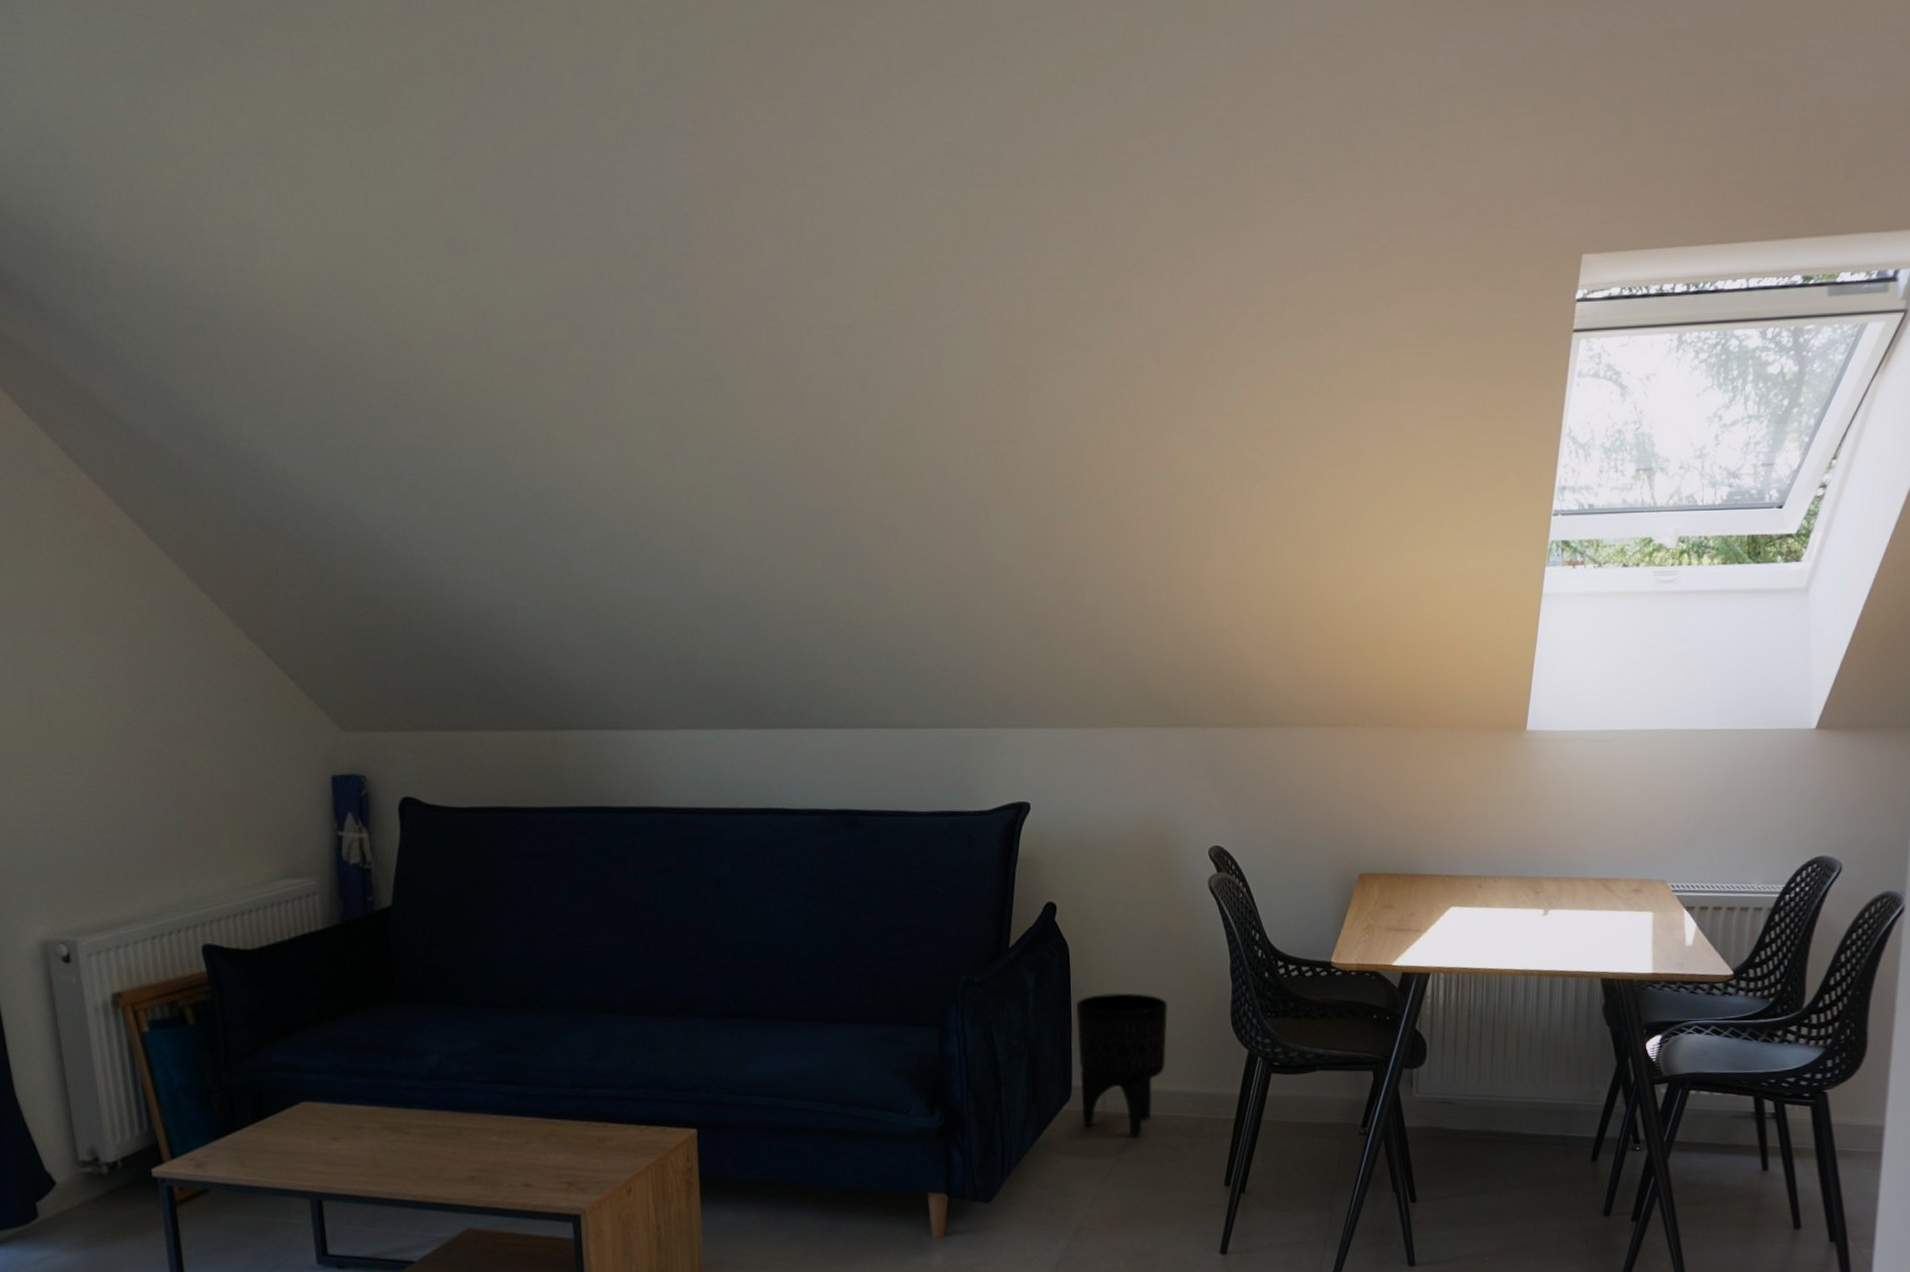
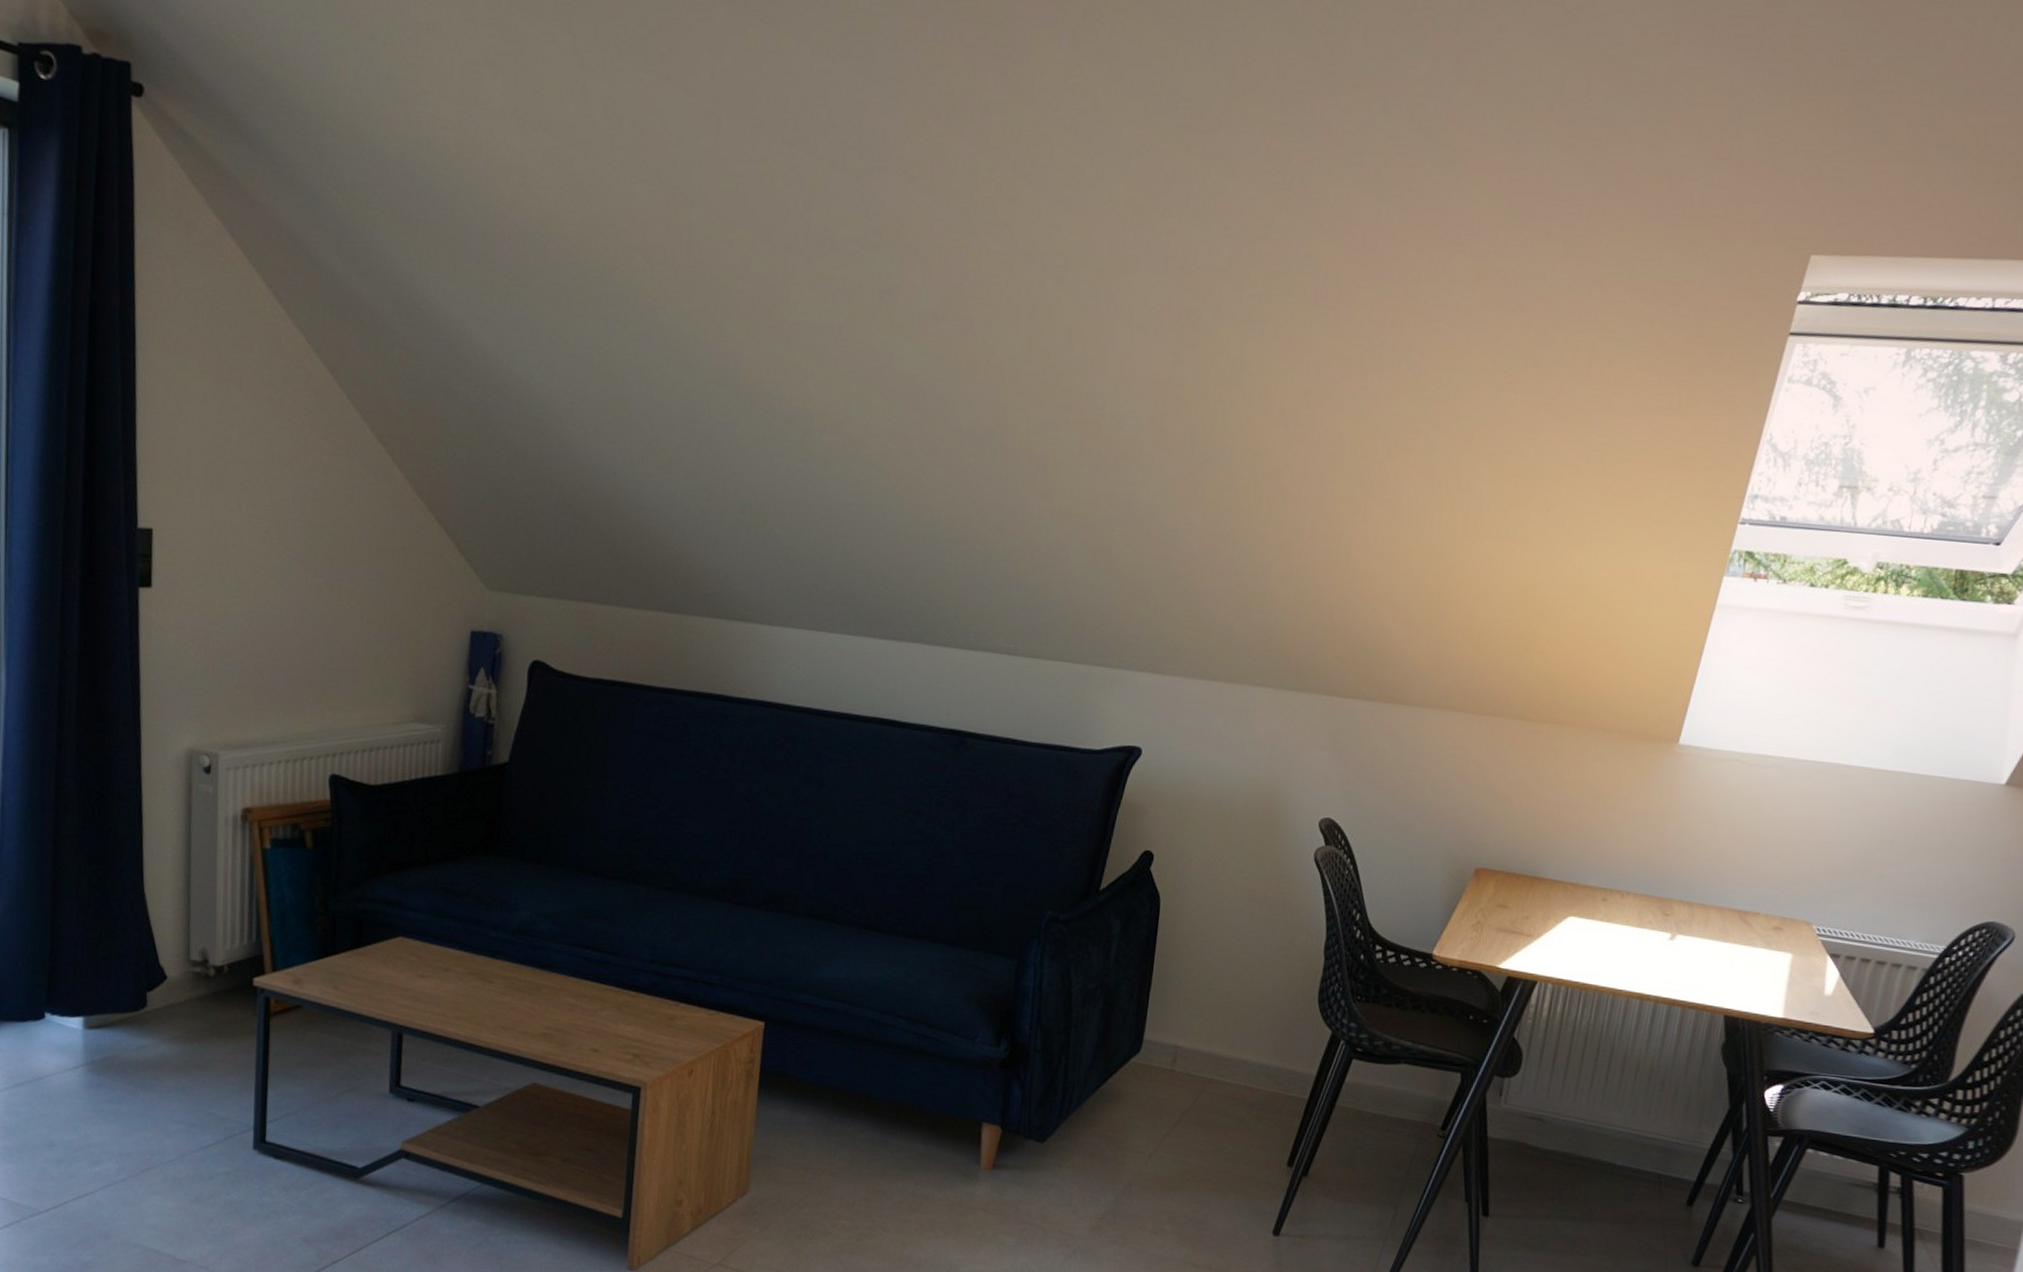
planter: present [1075,992,1168,1137] -> none [1148,950,1254,1101]

